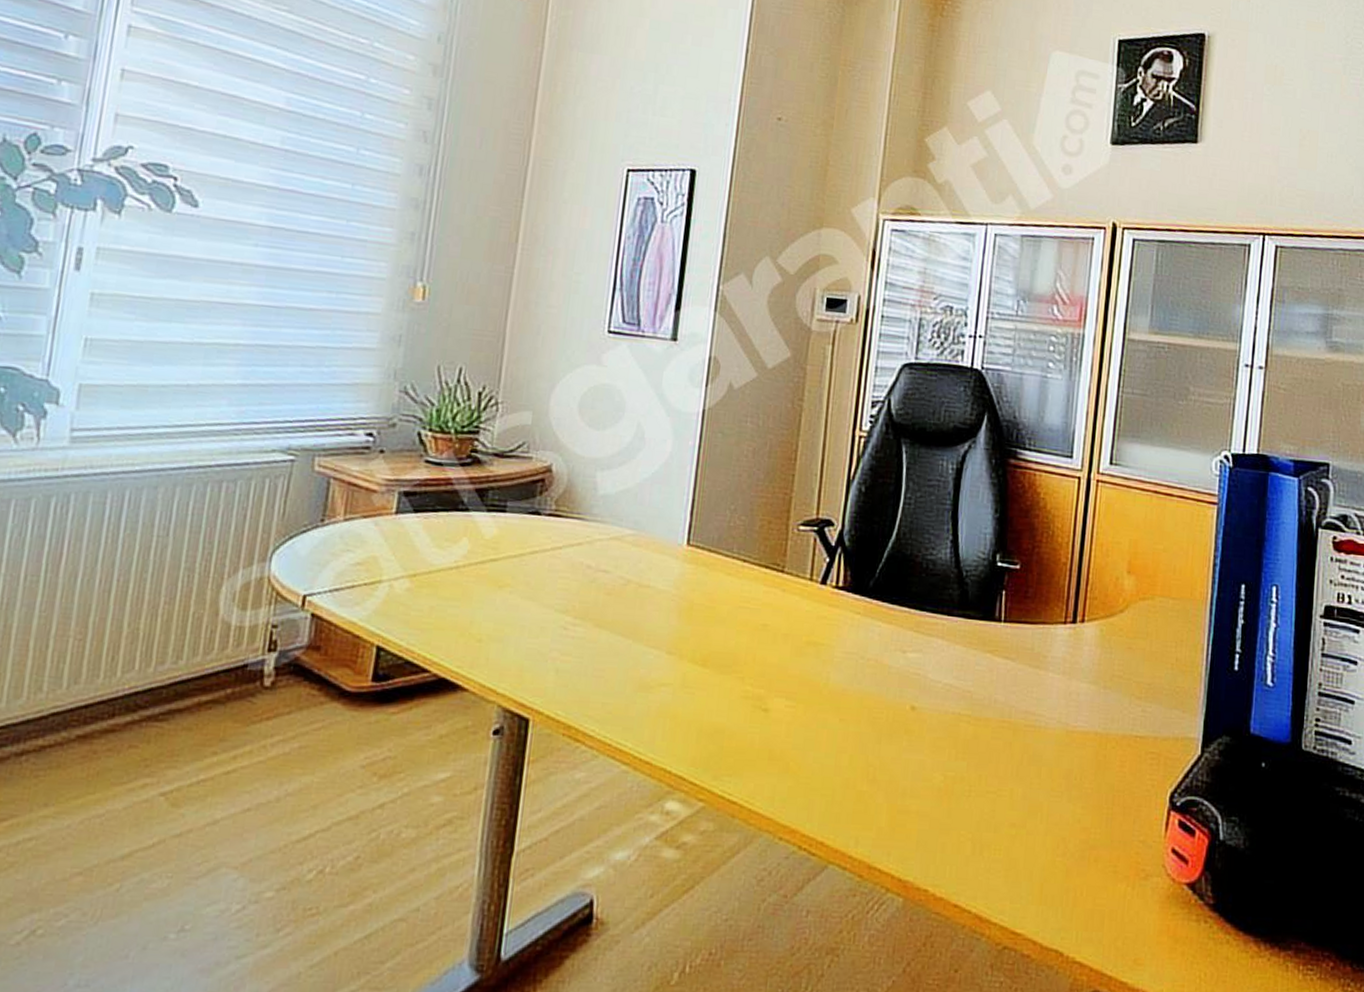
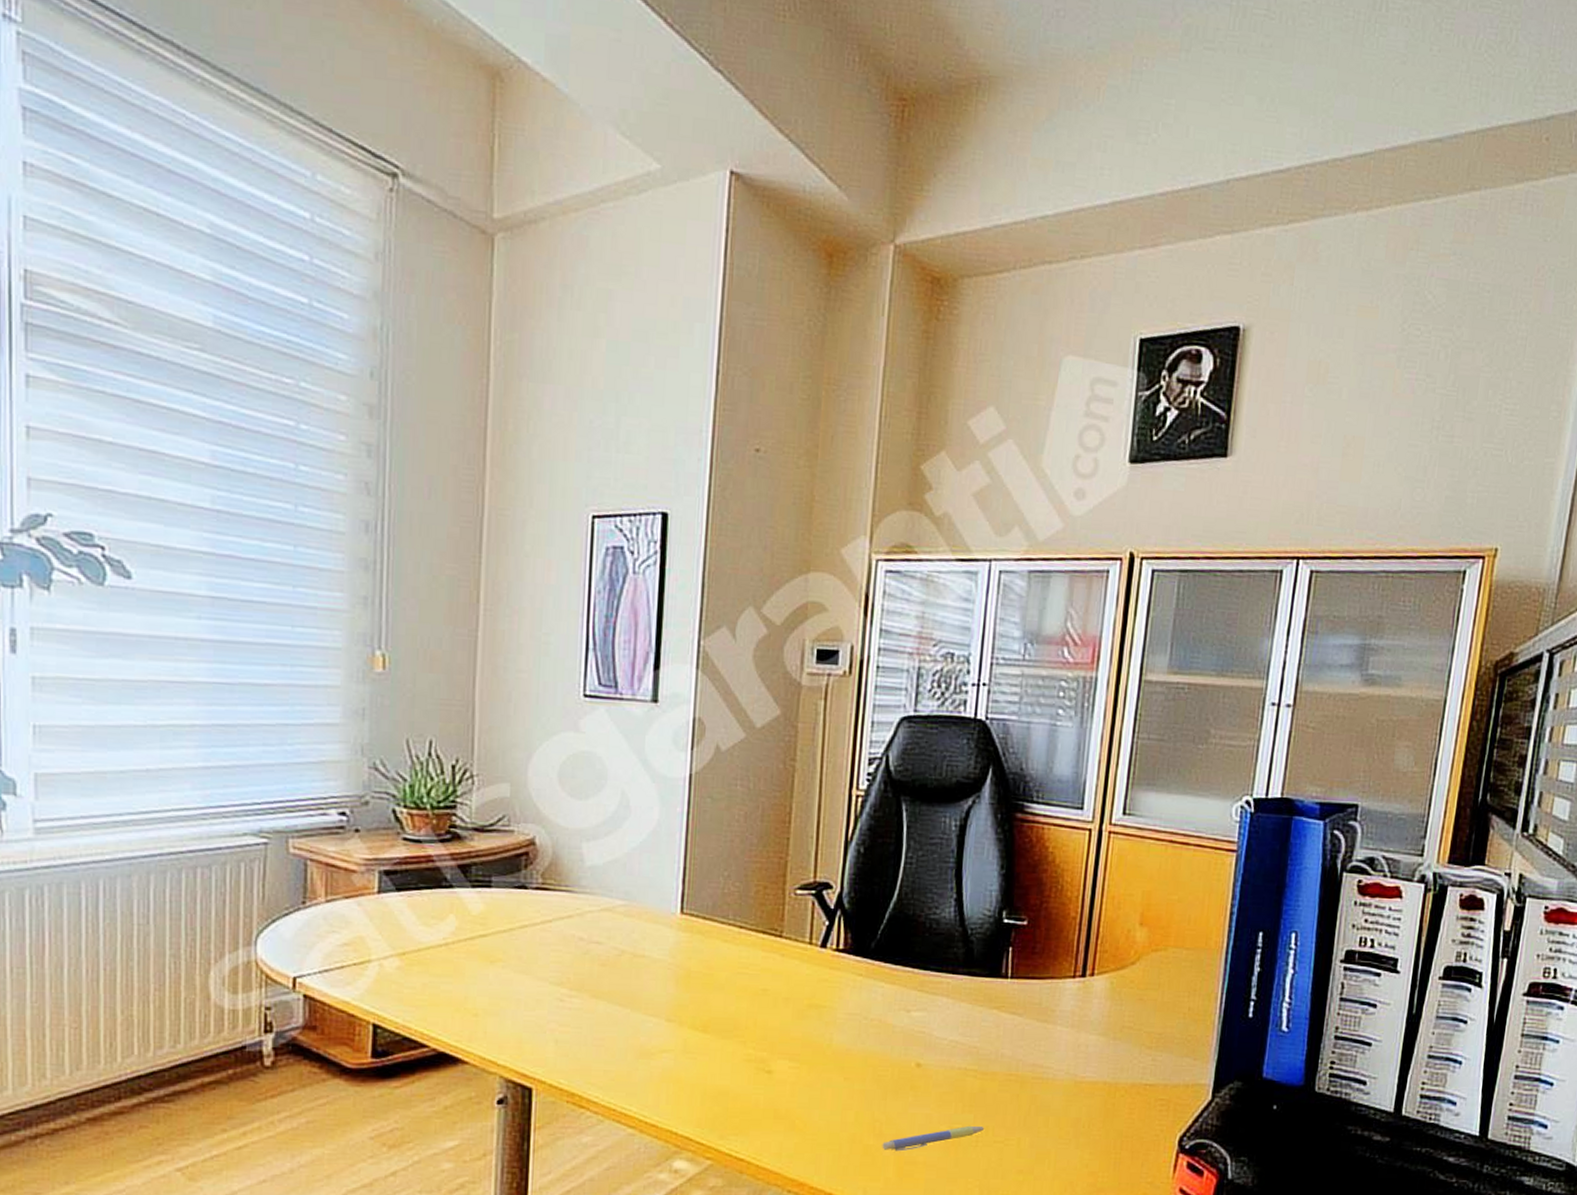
pen: none [875,773,978,800] -> present [882,1125,985,1152]

